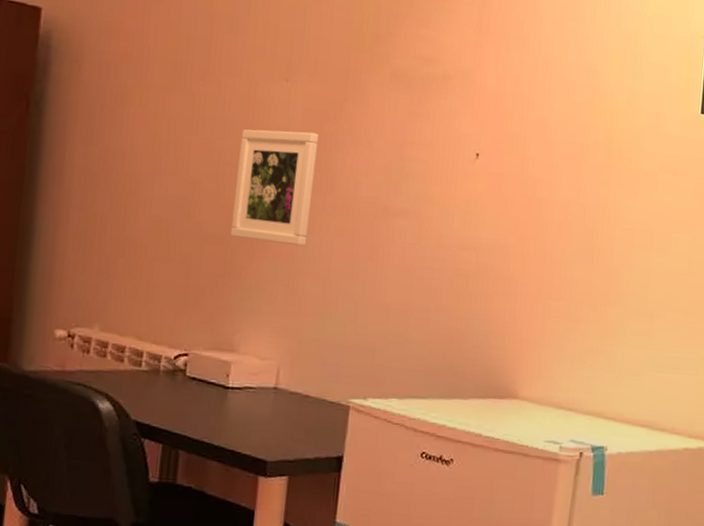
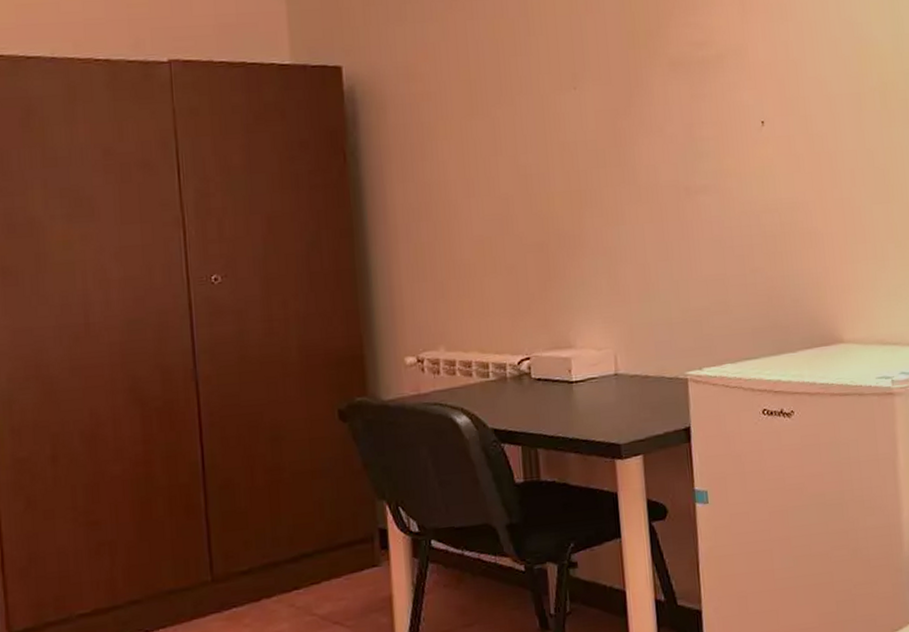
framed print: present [230,129,319,247] -> none [542,131,620,242]

